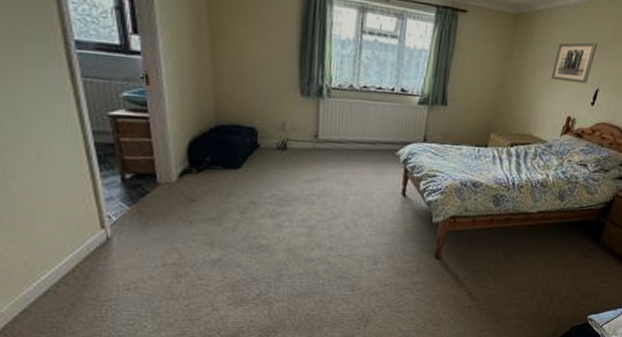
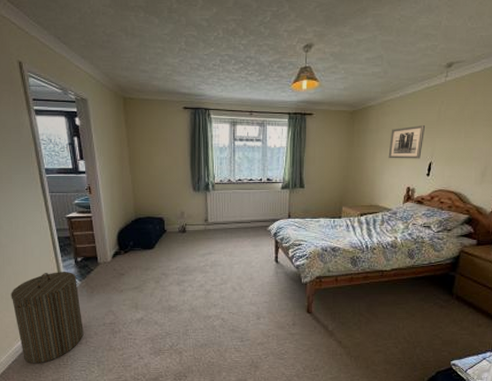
laundry hamper: none [16,191,132,316] -> present [11,272,84,364]

